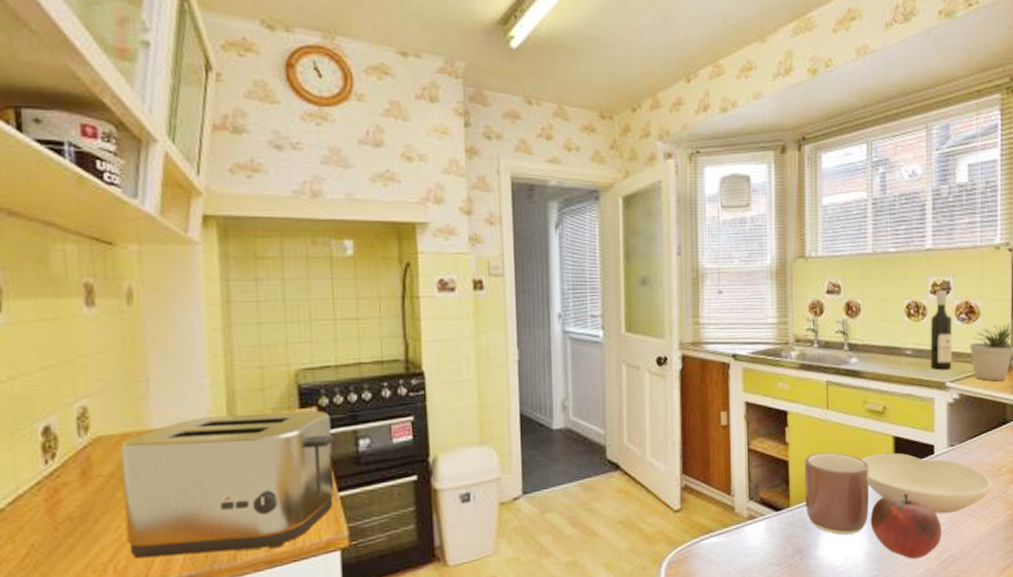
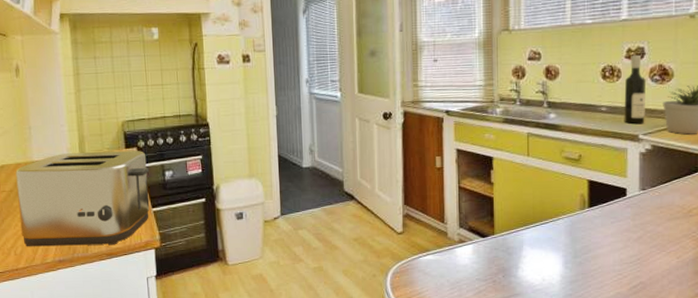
mug: present [804,452,870,535] -> none [507,191,566,260]
bowl: present [861,452,992,514] -> none [558,194,682,247]
fruit: present [870,492,942,559] -> none [566,227,633,283]

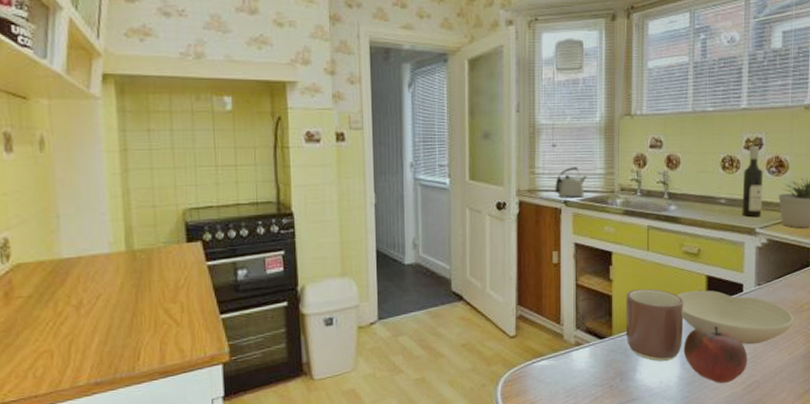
toaster: present [15,151,150,247] -> none [37,245,218,368]
kettle: none [437,80,468,108] -> present [555,167,587,198]
mug: none [507,191,566,260] -> present [626,288,684,361]
bowl: none [558,194,682,247] -> present [677,290,794,345]
fruit: none [566,227,633,283] -> present [683,325,748,383]

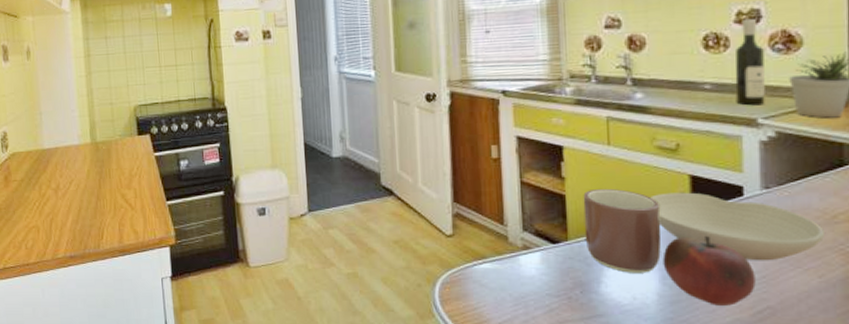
kettle: present [555,167,587,198] -> none [490,54,528,88]

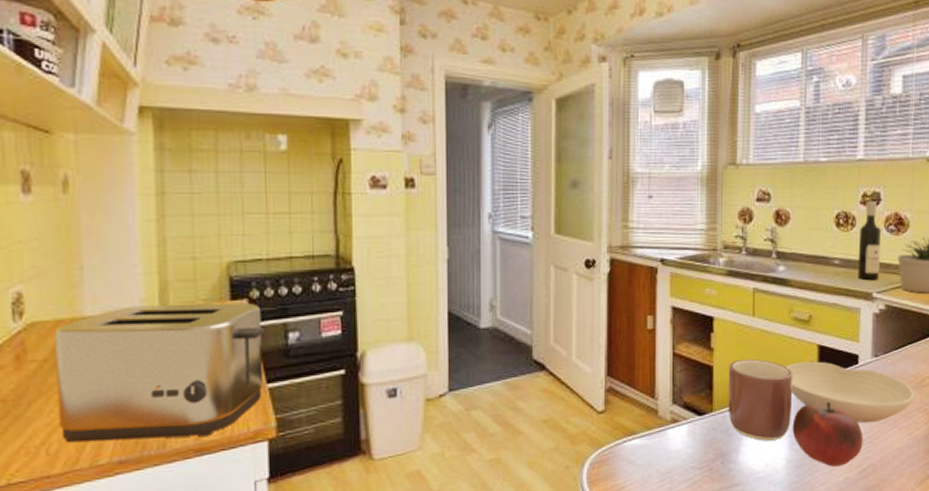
toaster: none [26,138,164,241] -> present [54,303,266,443]

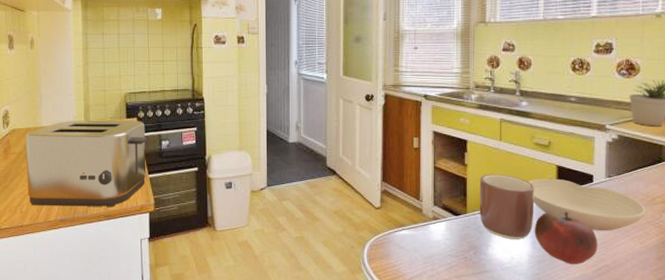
bottle: present [857,200,881,281] -> none [592,49,613,115]

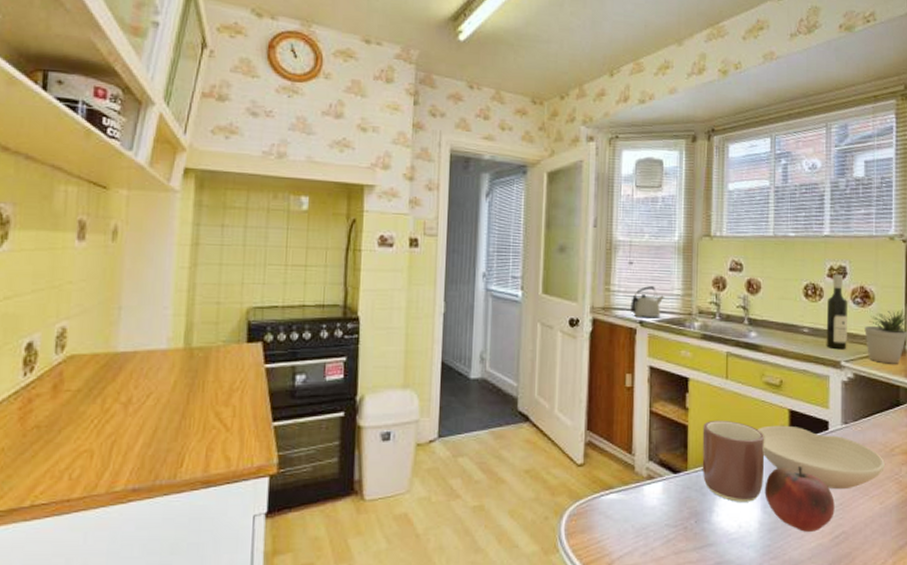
toaster: present [25,120,148,207] -> none [83,343,276,469]
kettle: none [416,67,445,93] -> present [630,286,664,318]
bottle: none [592,49,613,115] -> present [826,274,847,350]

